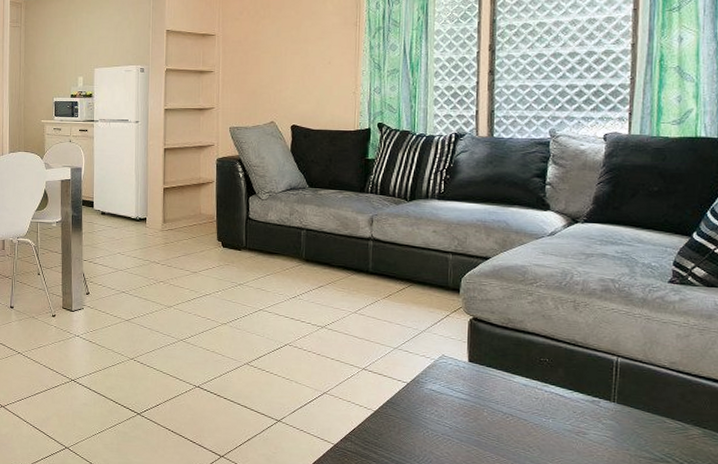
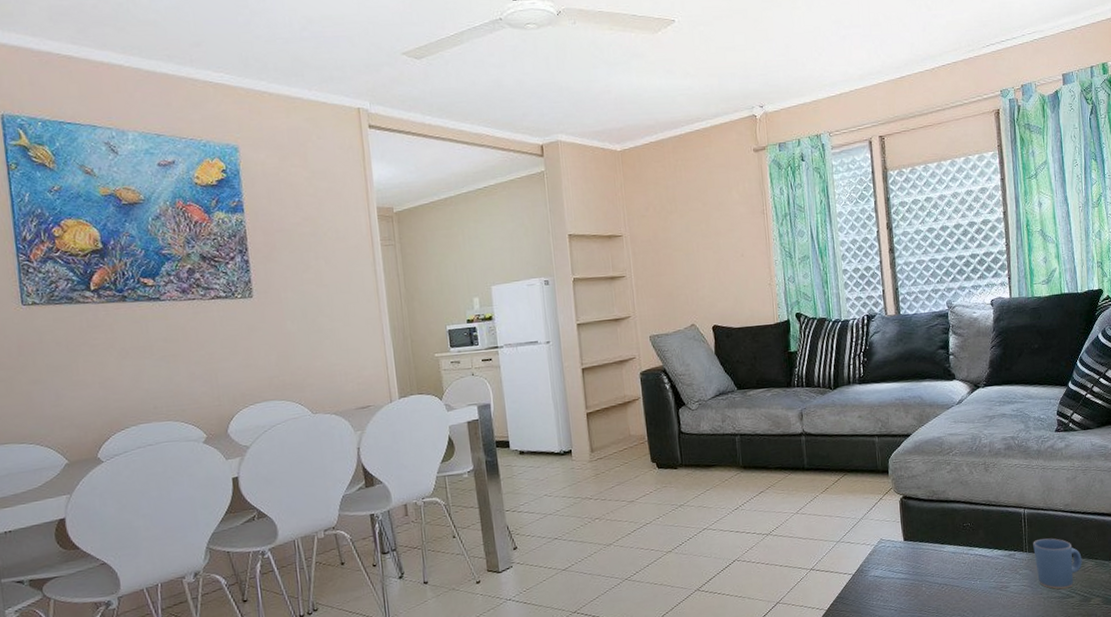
mug: none [623,392,686,452] -> present [1033,538,1082,590]

